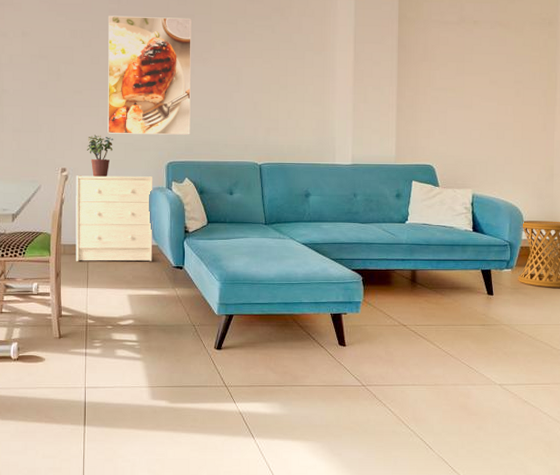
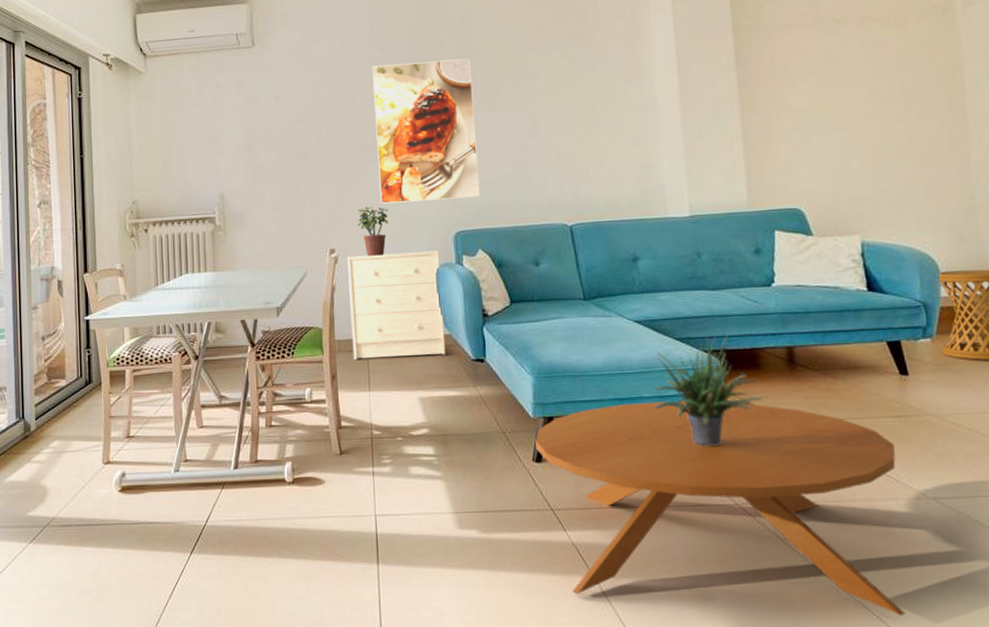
coffee table: none [218,306,478,468] -> present [535,401,906,617]
potted plant: none [310,255,394,342] -> present [654,330,768,447]

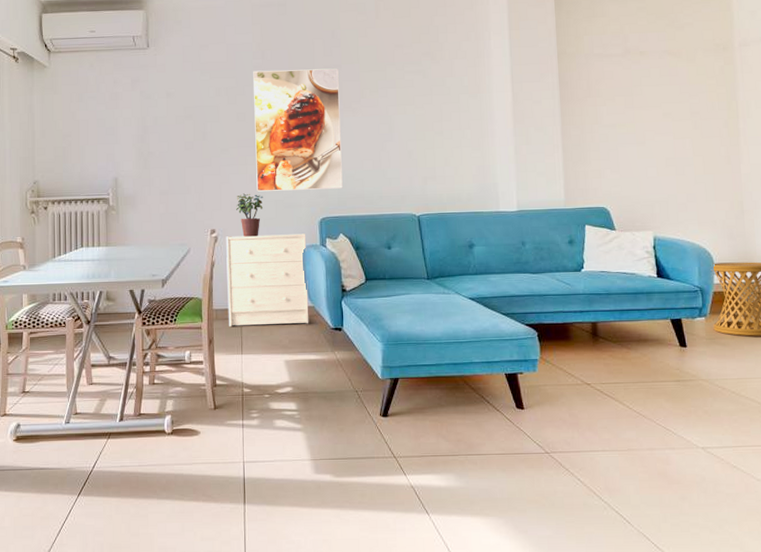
coffee table: present [535,401,906,617] -> none [383,366,677,545]
potted plant: present [654,330,768,447] -> none [482,308,575,405]

